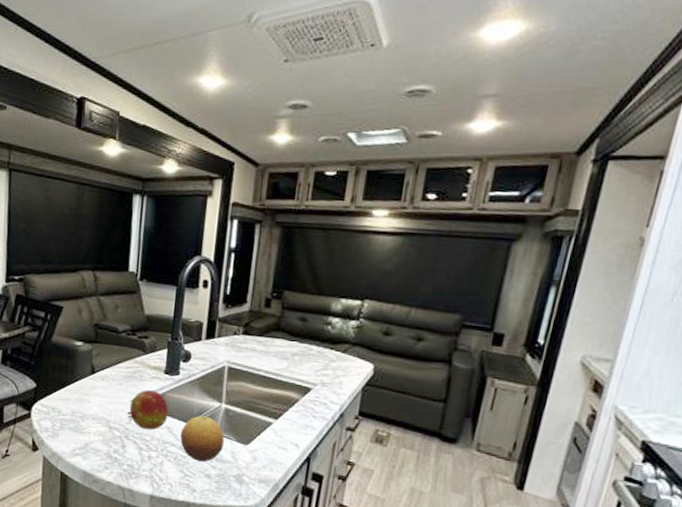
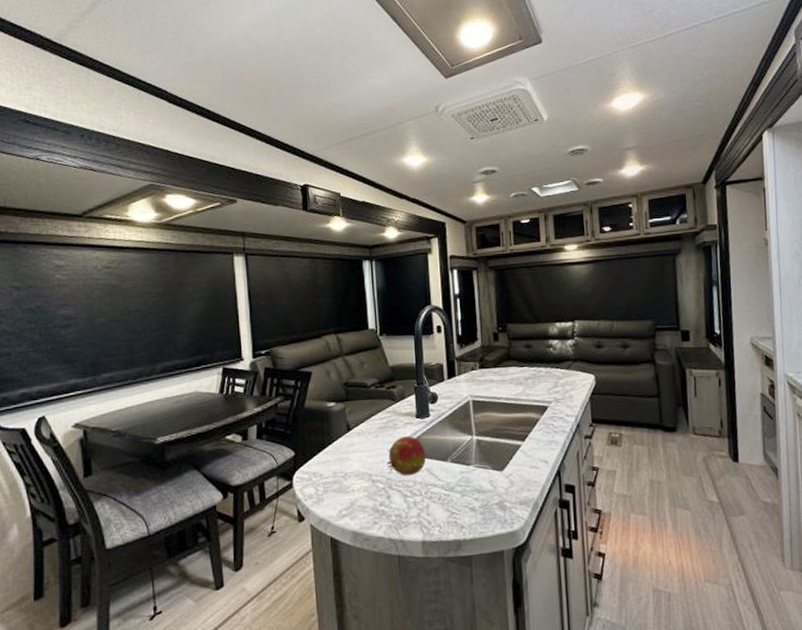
fruit: present [180,415,225,462] -> none [440,451,482,497]

